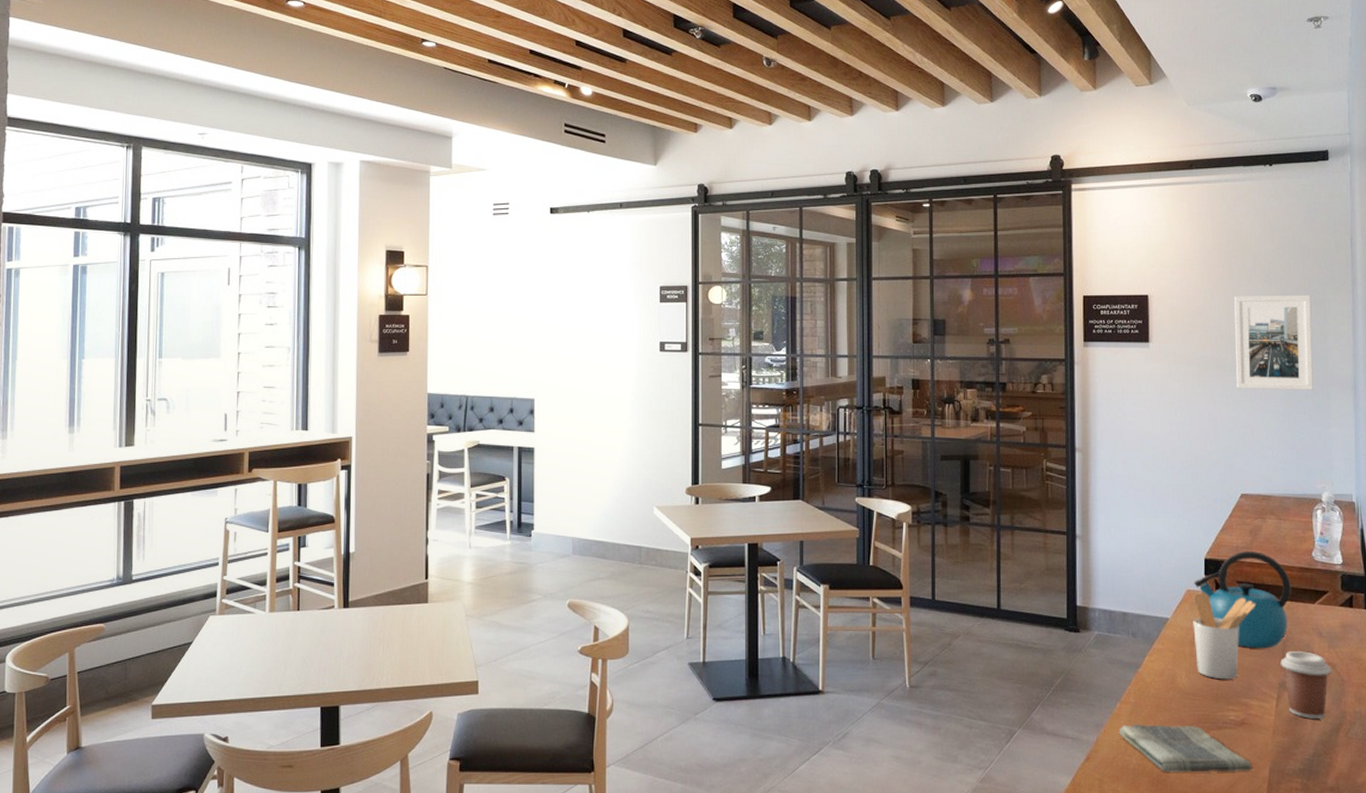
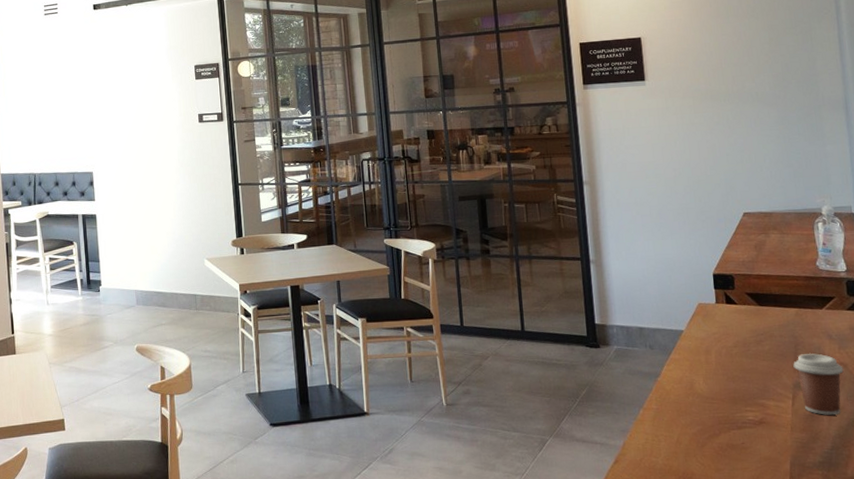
dish towel: present [1118,723,1252,772] -> none [643,427,774,471]
utensil holder: present [1193,592,1255,680] -> none [705,304,765,384]
kettle: present [1194,551,1291,649] -> none [705,264,799,354]
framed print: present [1234,295,1314,390] -> none [723,25,806,117]

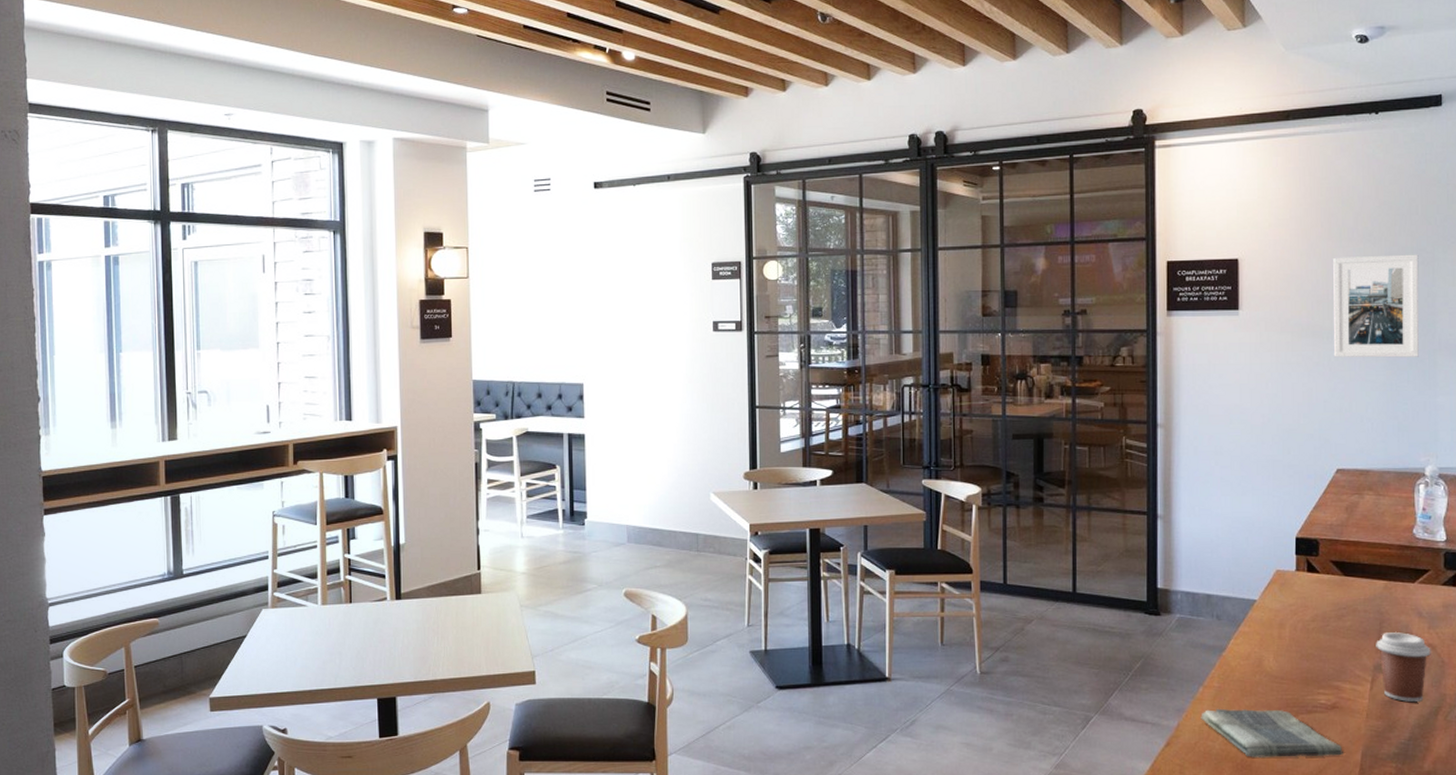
dish towel: none [643,427,774,471] -> present [1201,708,1343,758]
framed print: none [723,25,806,117] -> present [1333,254,1419,358]

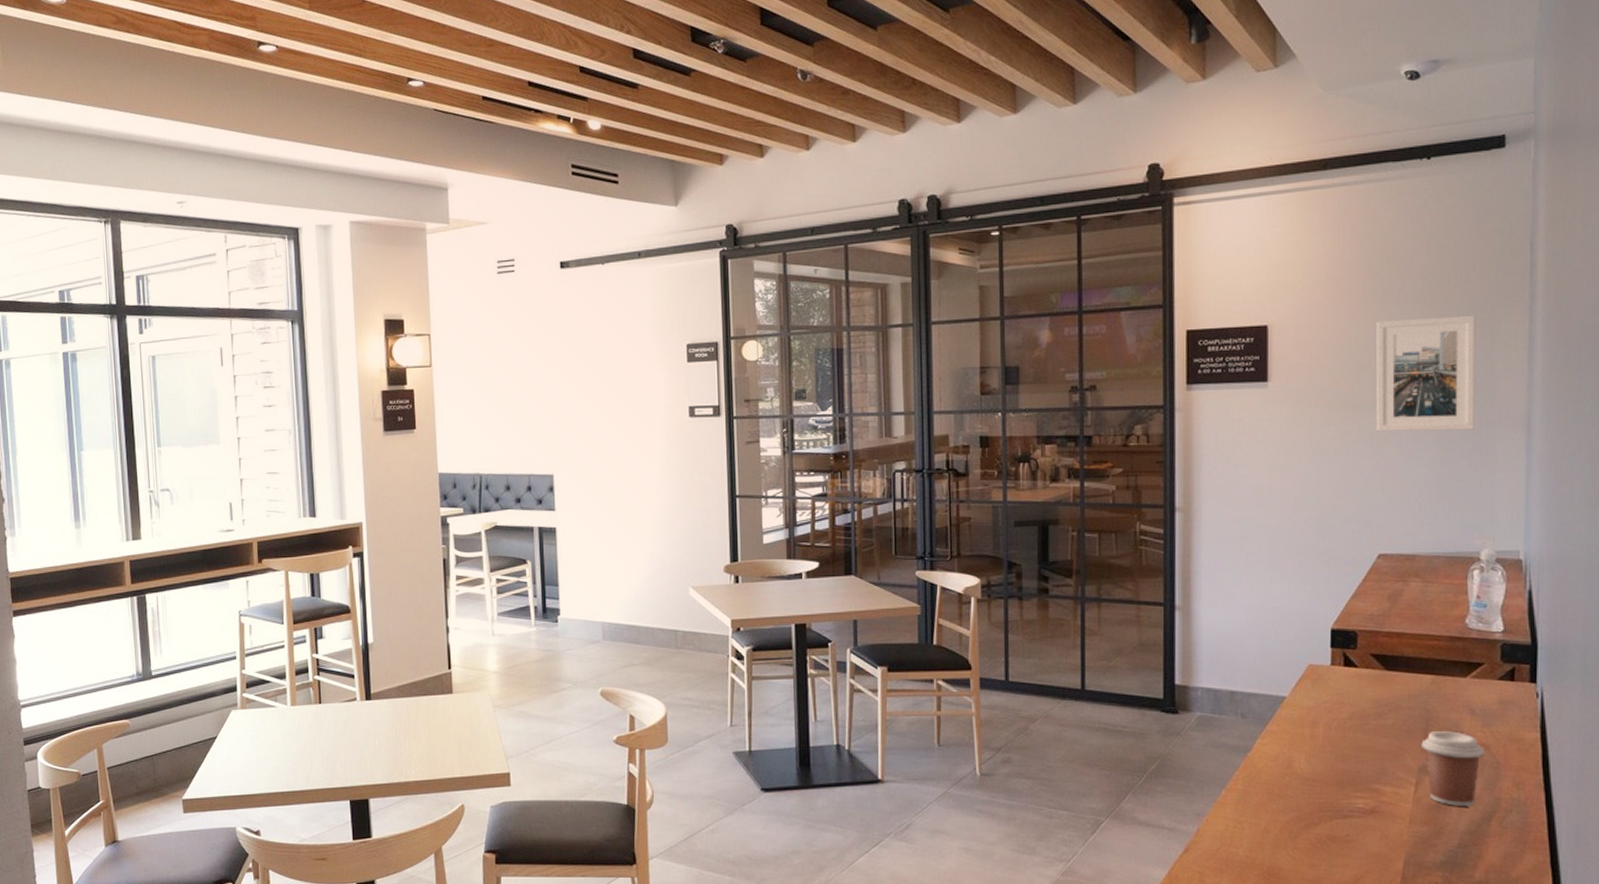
dish towel: present [1201,708,1343,758] -> none [1223,812,1383,865]

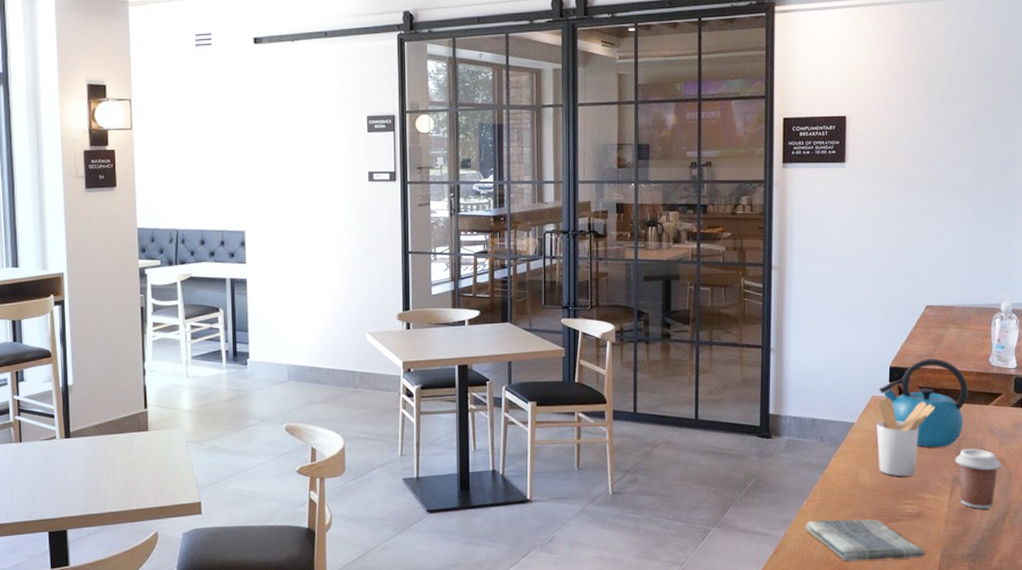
dish towel: none [1223,812,1383,865] -> present [804,519,925,561]
utensil holder: none [1315,666,1392,764] -> present [876,397,935,477]
kettle: none [1318,619,1437,729] -> present [879,359,968,448]
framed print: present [1375,315,1476,432] -> none [926,113,1001,206]

